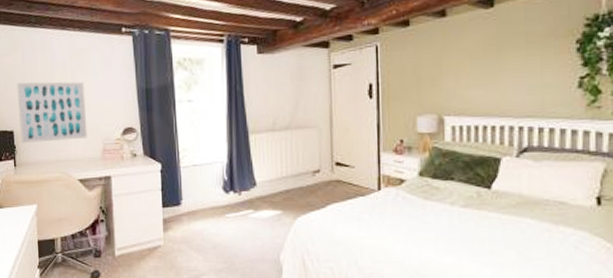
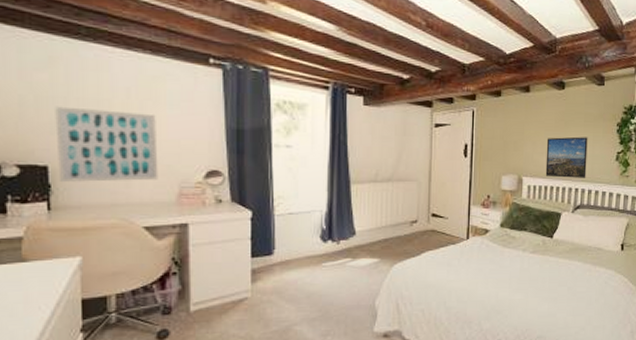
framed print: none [473,61,534,115] -> present [545,136,588,178]

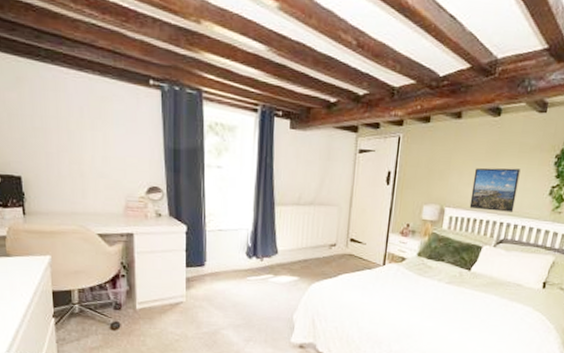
wall art: present [55,106,158,182] -> none [24,123,109,193]

